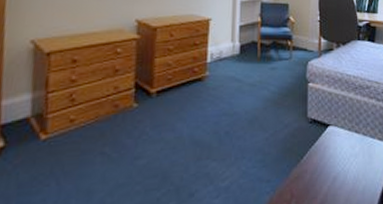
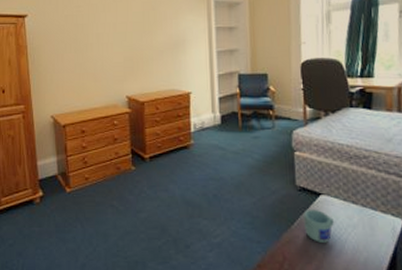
mug: none [313,140,339,175] -> present [304,209,334,243]

